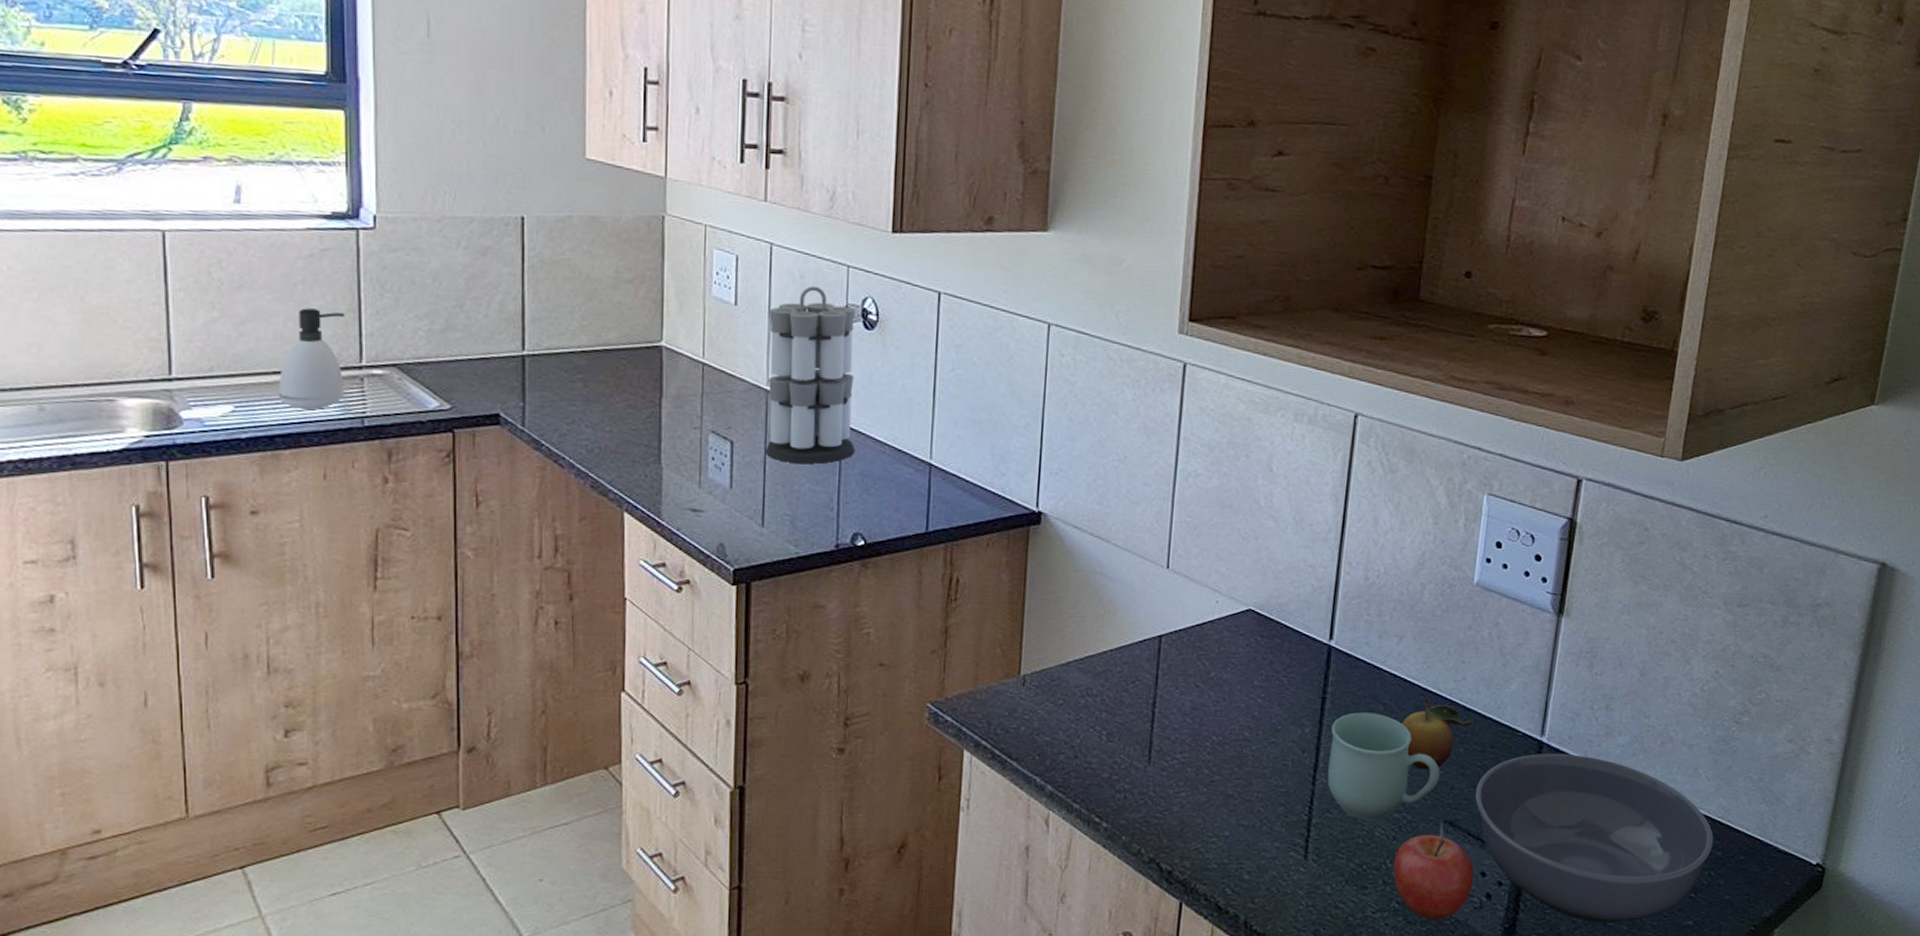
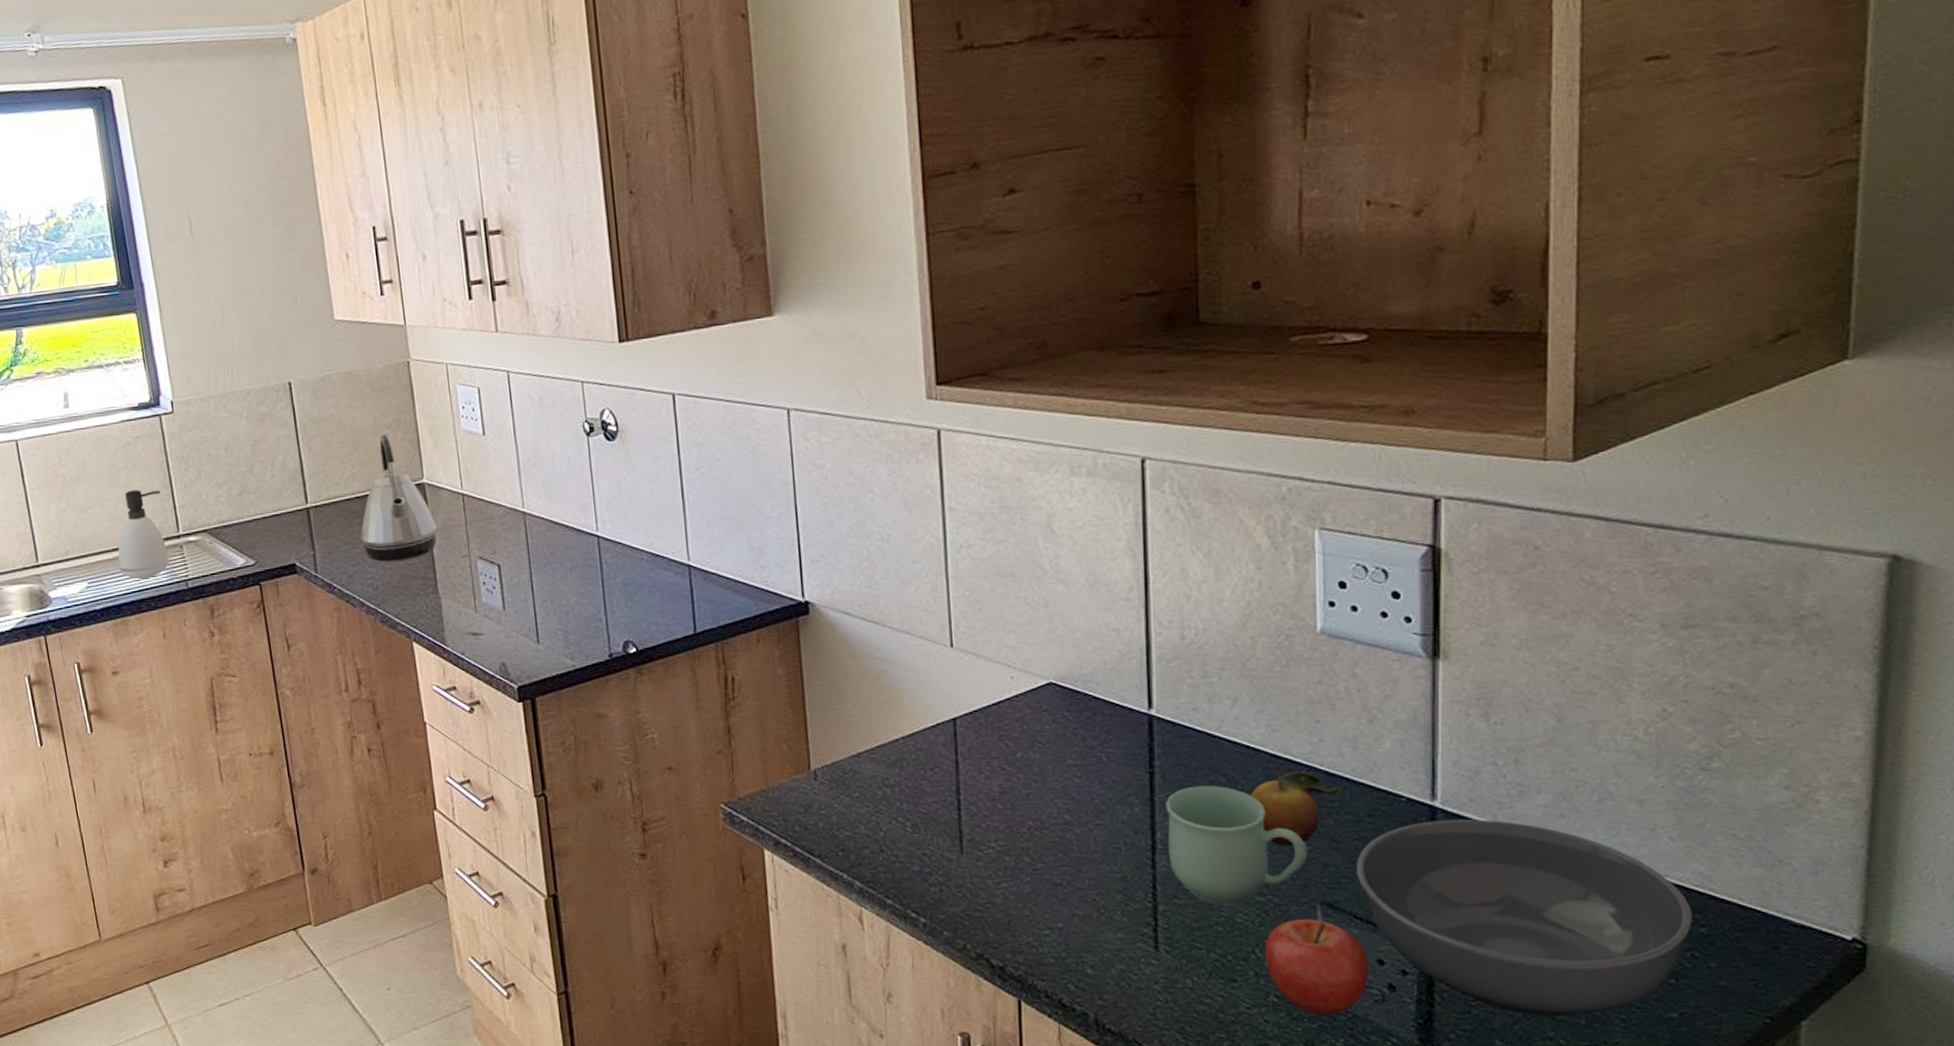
kettle: none [580,289,671,426] -> present [360,435,439,563]
spice rack: present [765,286,855,464] -> none [514,406,614,580]

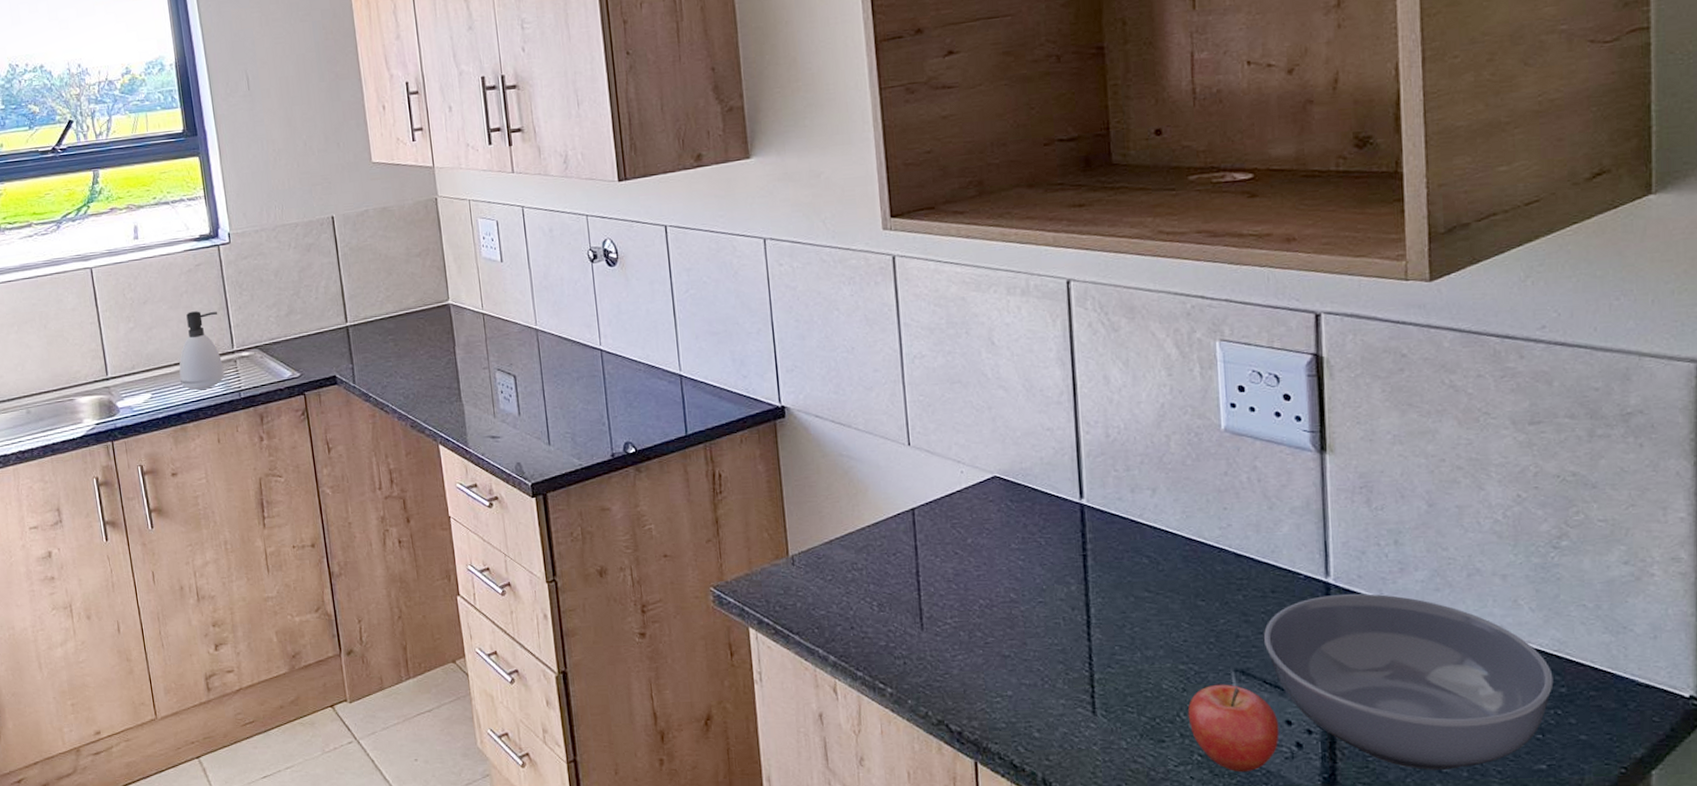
kettle: present [360,435,439,563] -> none [393,262,462,375]
mug: present [1166,785,1308,906] -> none [1097,566,1222,674]
fruit: present [1251,764,1342,846] -> none [1171,546,1249,620]

